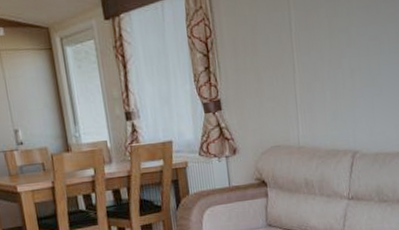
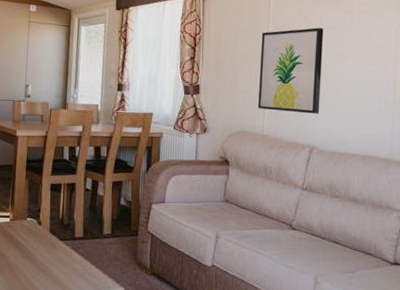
wall art: none [283,10,359,118] -> present [258,28,324,114]

